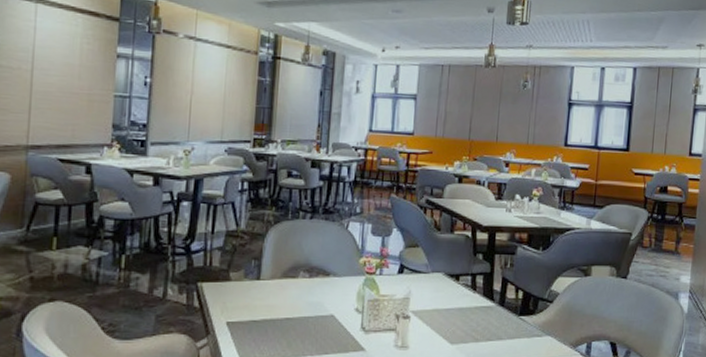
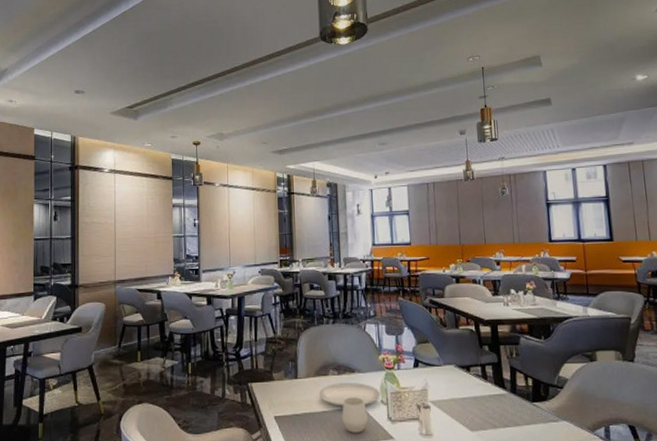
plate: none [283,286,356,315] -> present [318,382,380,408]
cup: none [308,303,338,343] -> present [342,397,368,433]

